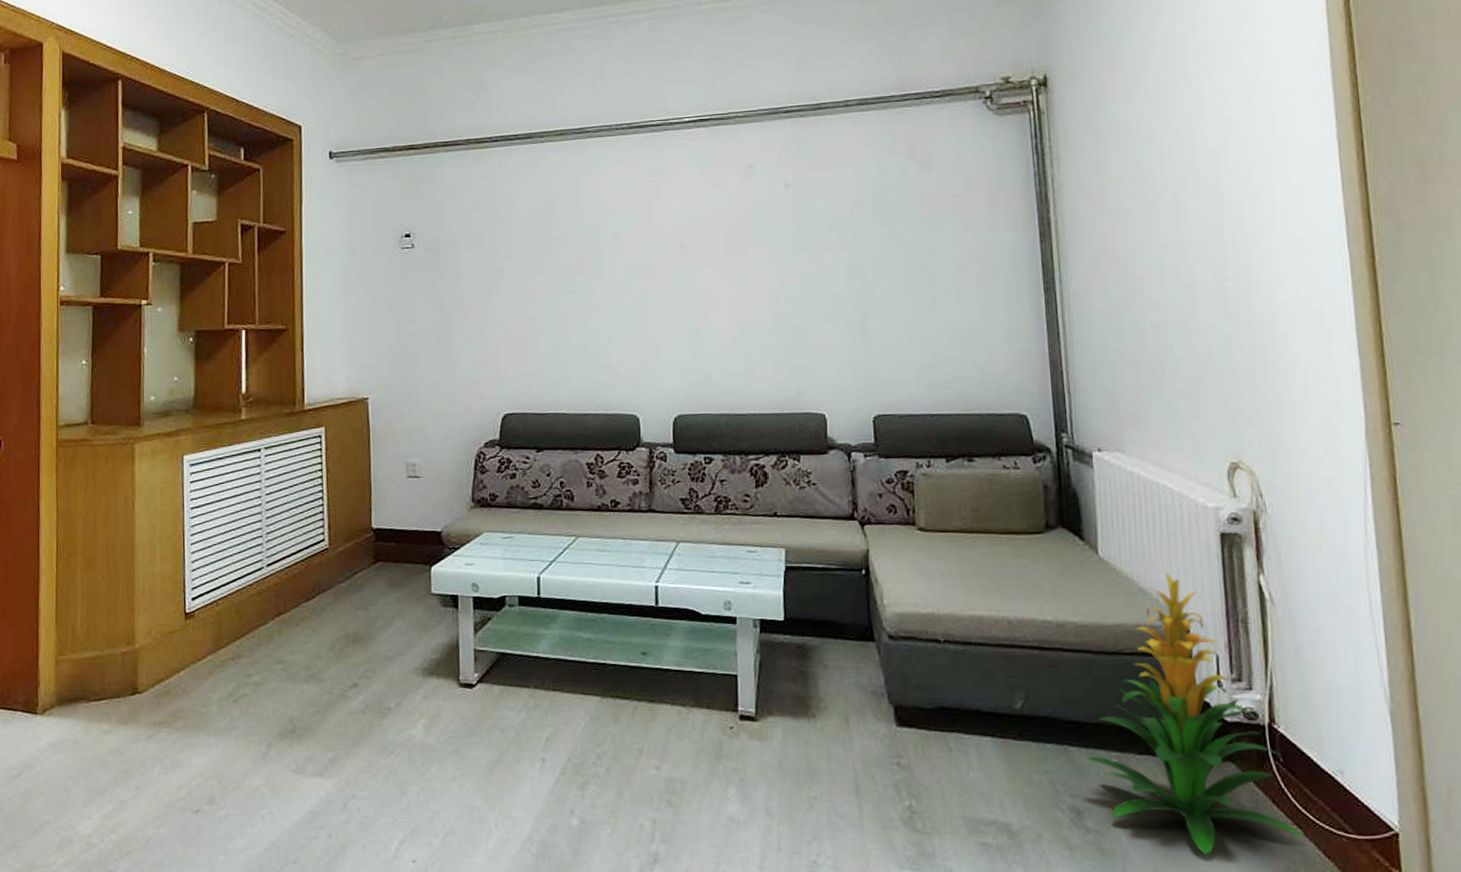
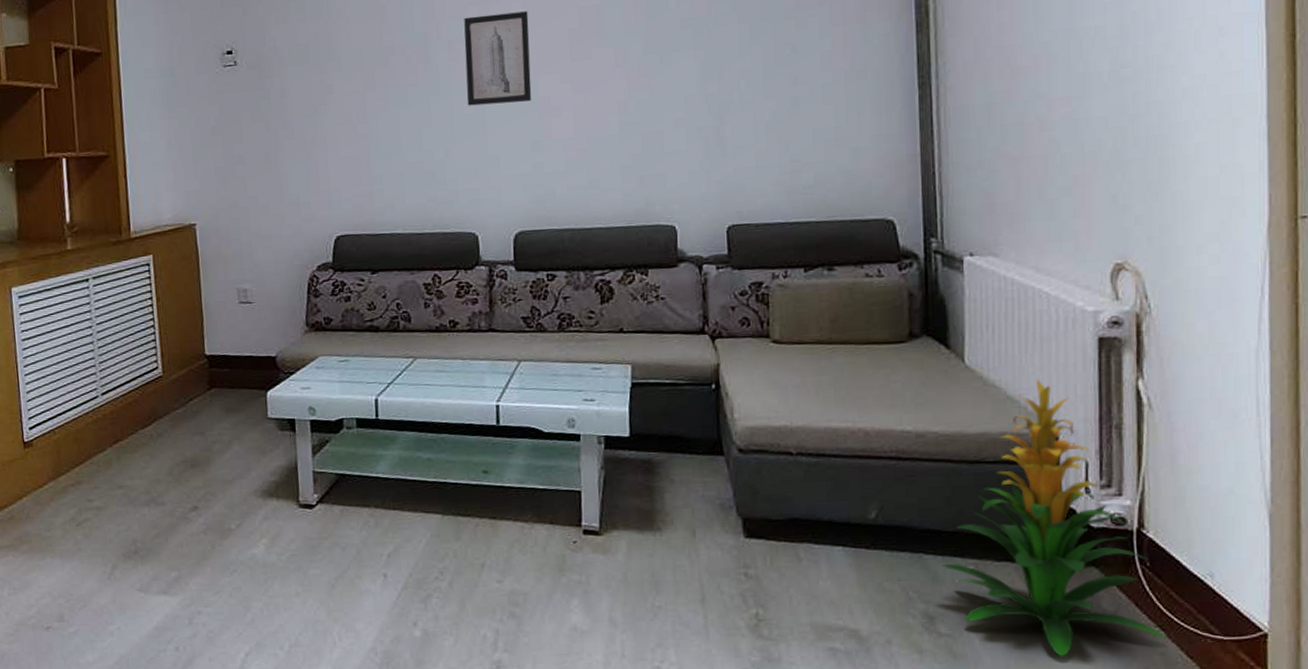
wall art: none [628,208,691,294] -> present [464,11,532,106]

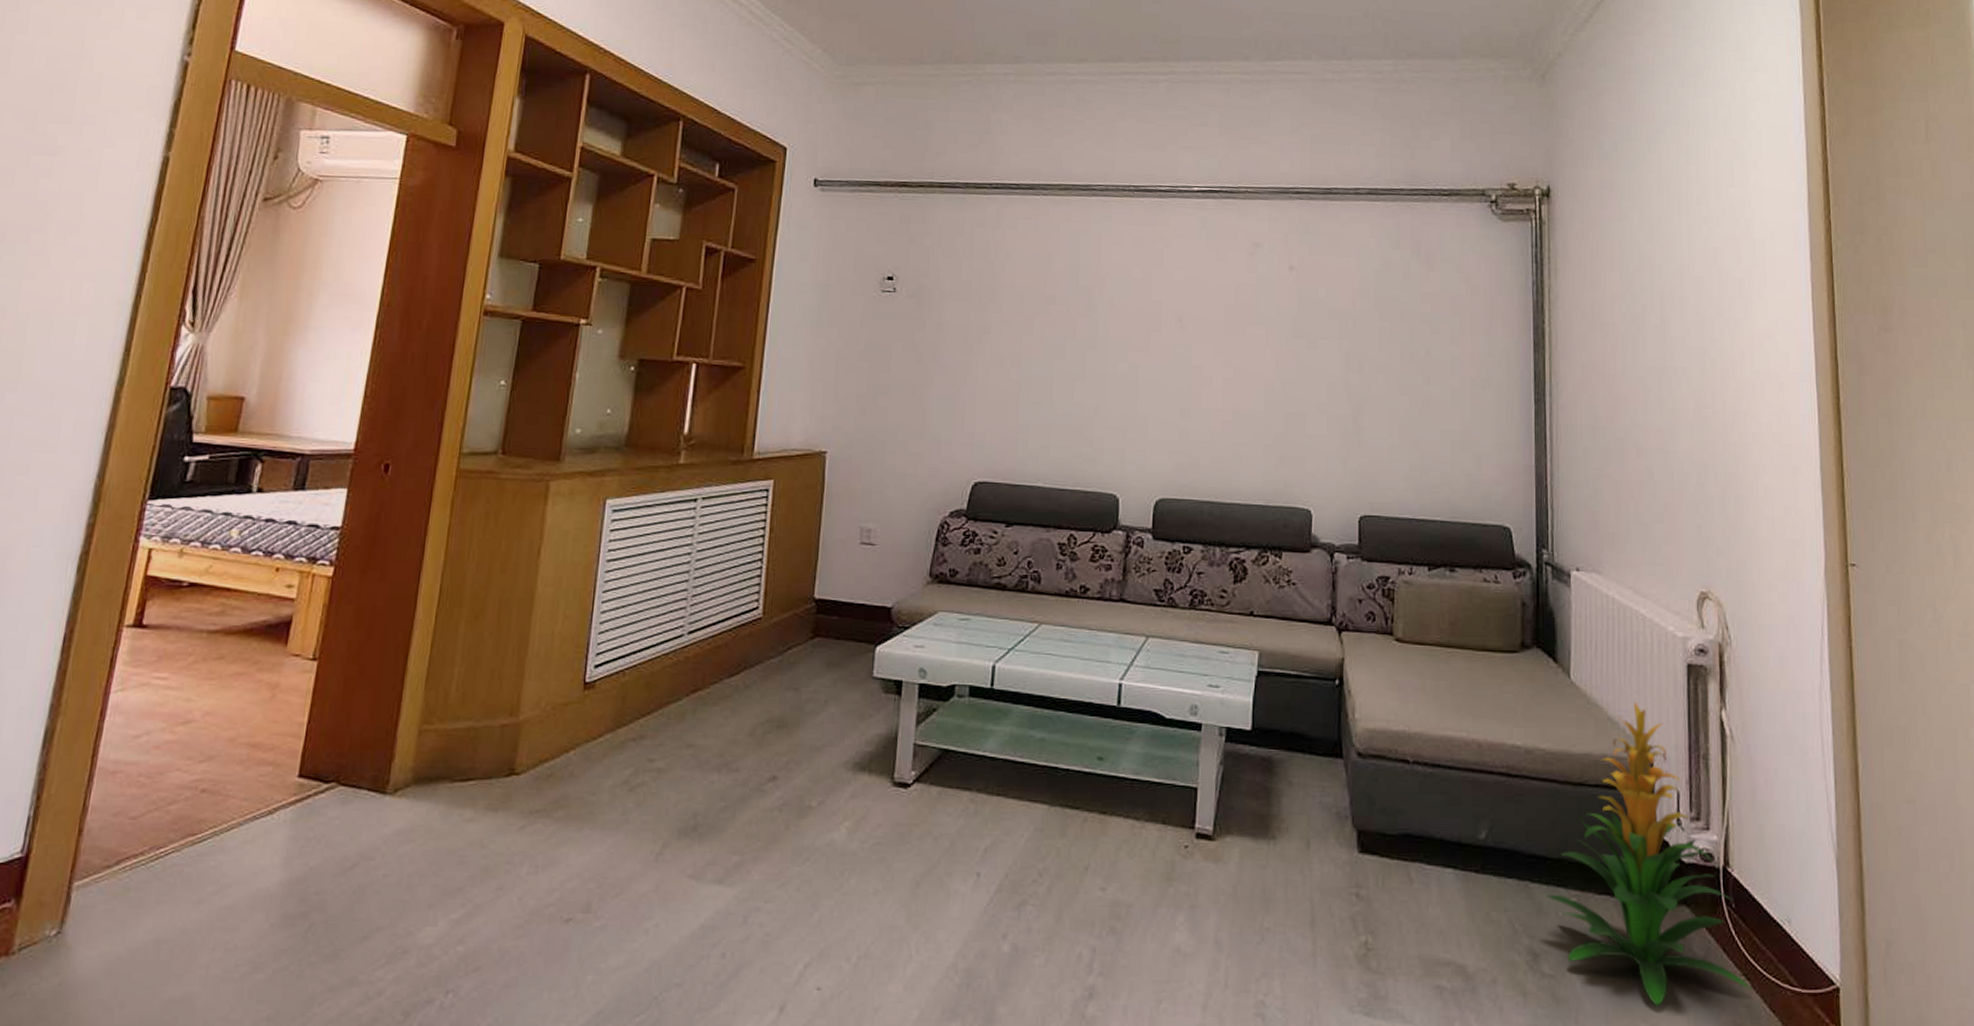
wall art: present [464,11,532,106] -> none [1122,277,1189,368]

